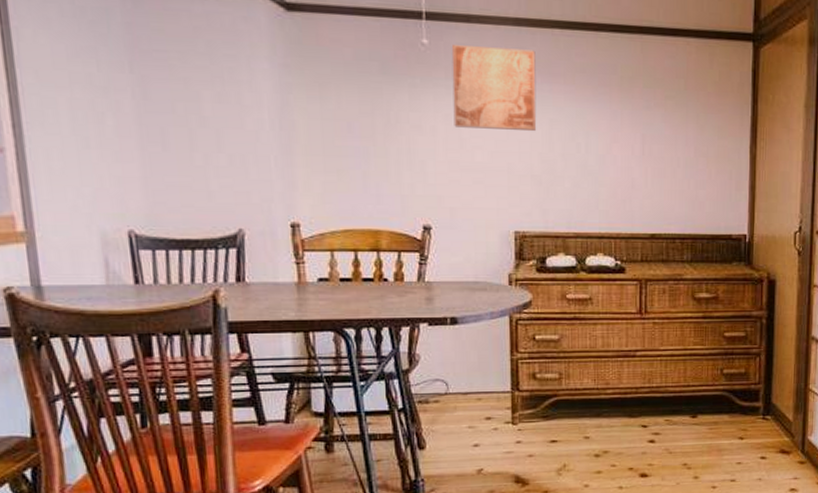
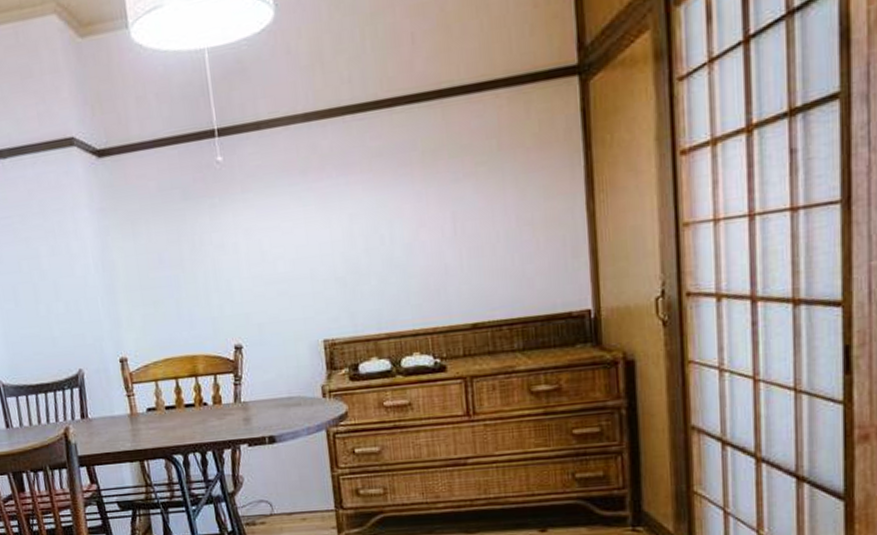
wall art: present [451,44,537,132] -> none [244,143,337,241]

